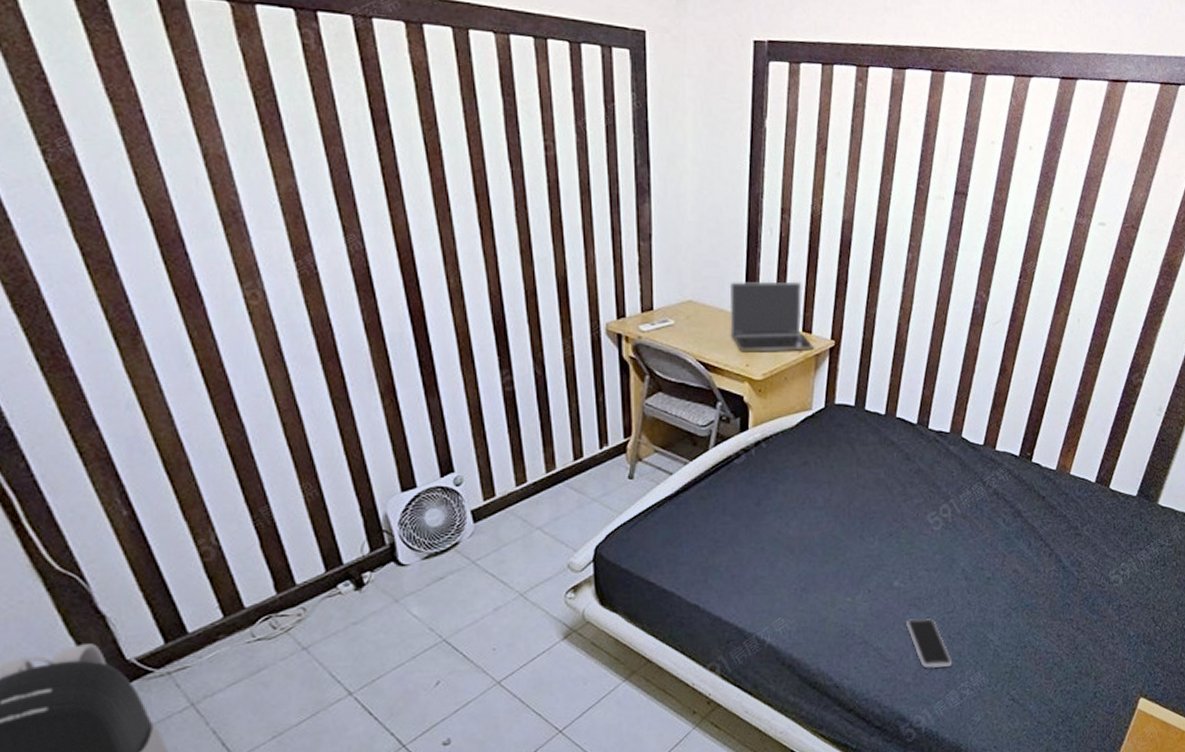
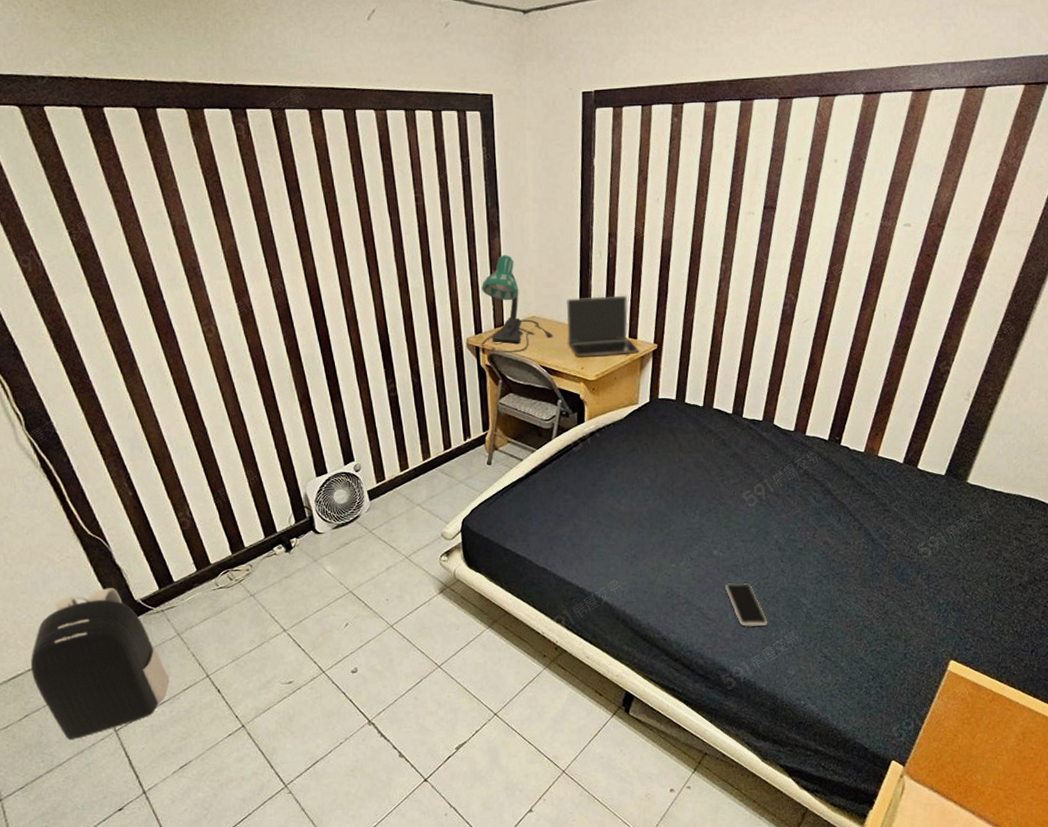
desk lamp: none [624,224,713,342] -> present [481,254,553,353]

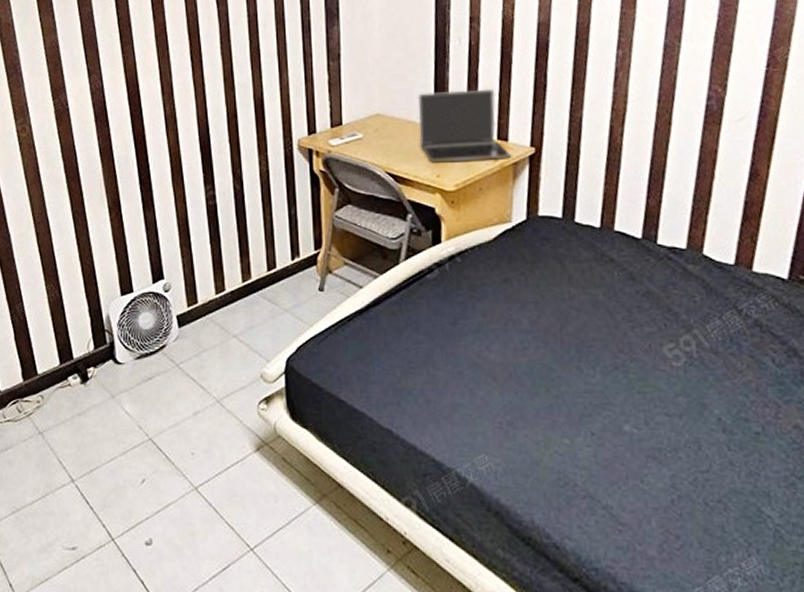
desk lamp: present [481,254,553,353] -> none [315,44,402,156]
smartphone: present [724,583,768,627] -> none [643,474,714,545]

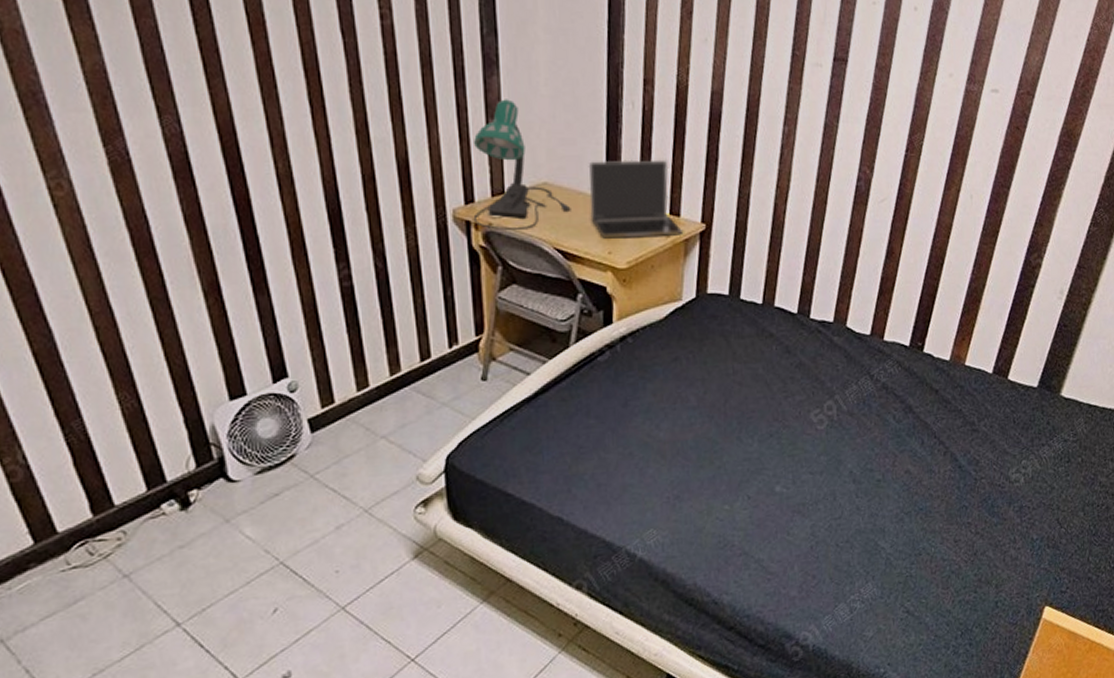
desk lamp: none [315,44,402,156] -> present [473,99,571,230]

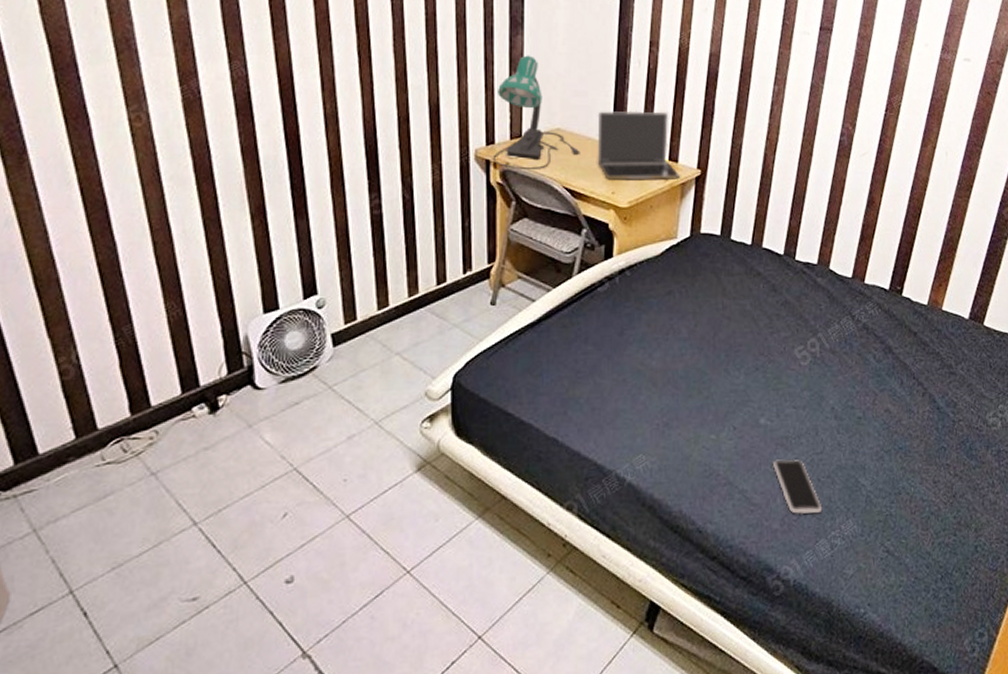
smartphone: none [789,525,841,581] -> present [772,458,823,515]

